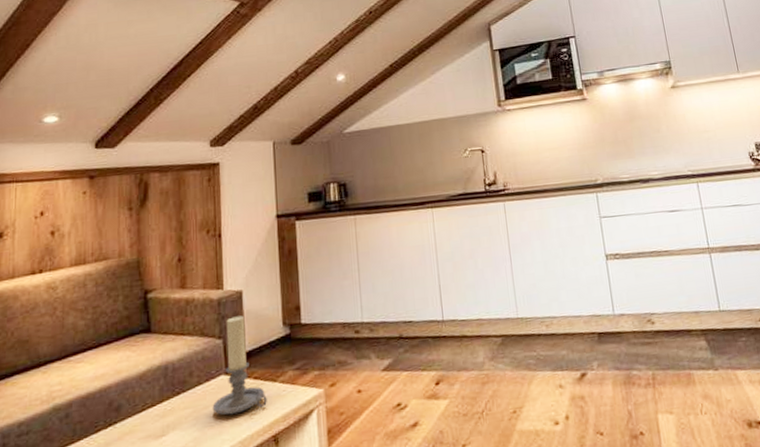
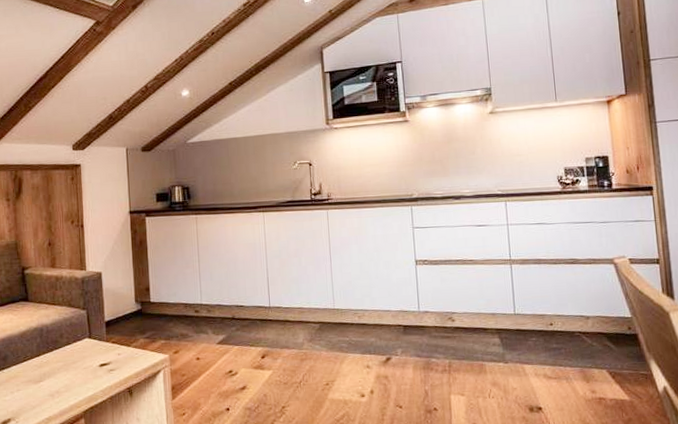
candle holder: present [212,315,267,415] -> none [79,292,123,370]

